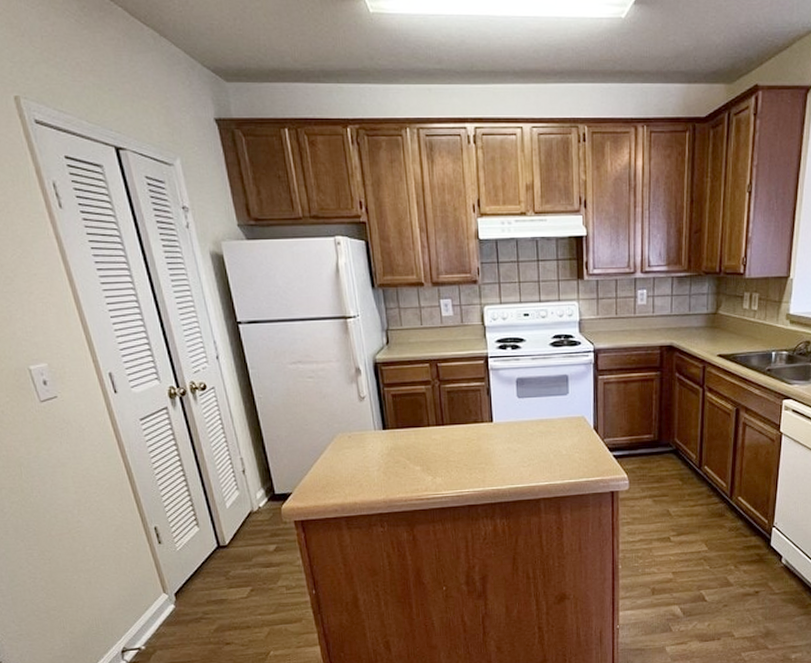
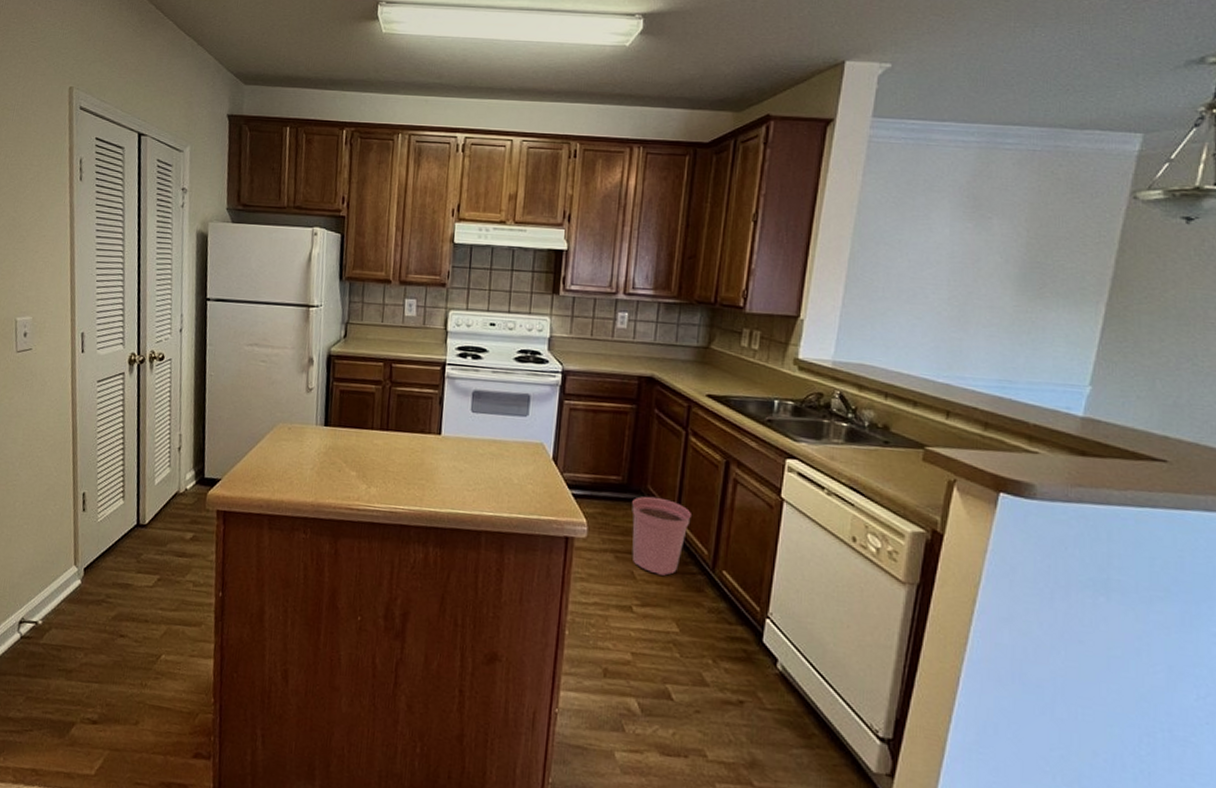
plant pot: none [663,447,711,509] -> present [632,496,691,576]

